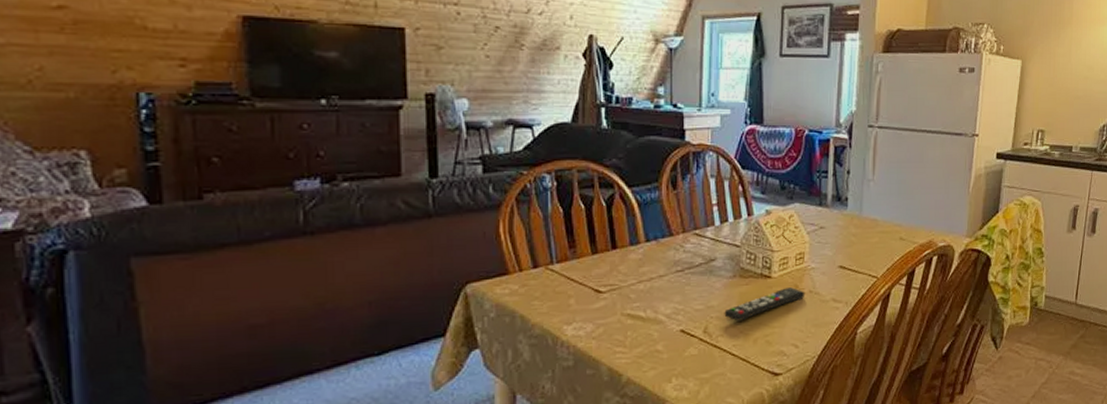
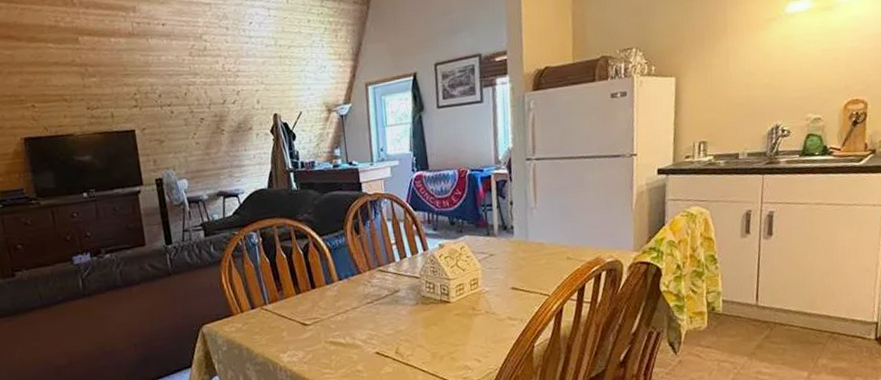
remote control: present [724,287,805,322] -> none [411,310,483,342]

